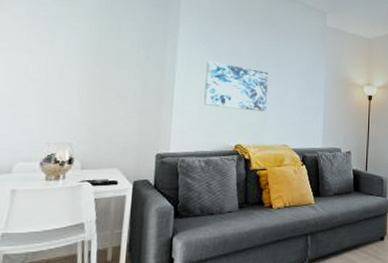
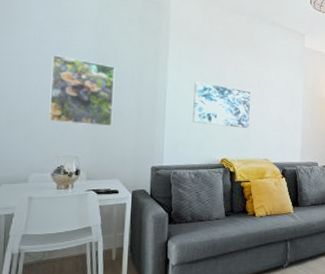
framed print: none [40,31,119,110] -> present [49,55,115,127]

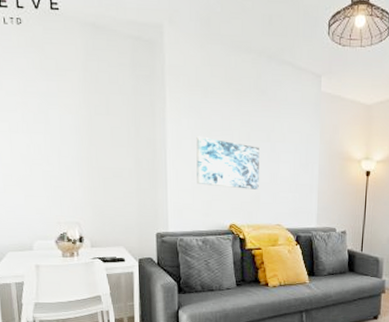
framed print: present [49,55,115,127] -> none [41,109,112,190]

